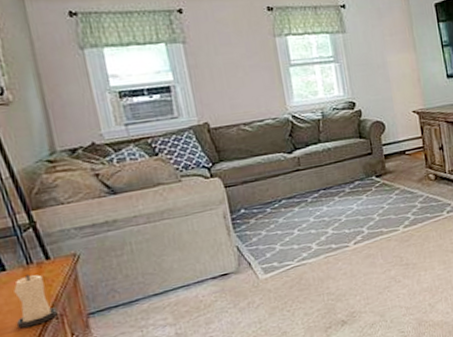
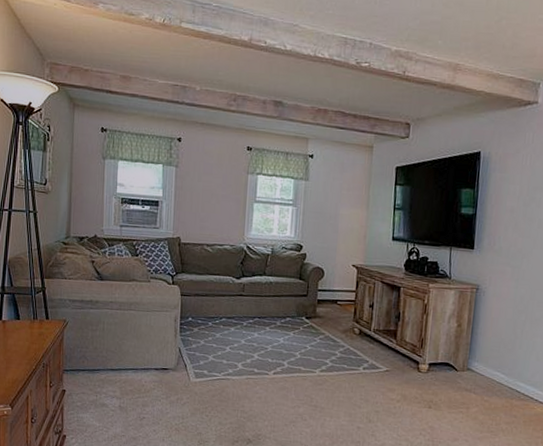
candle: present [14,273,58,329] -> none [18,326,45,368]

